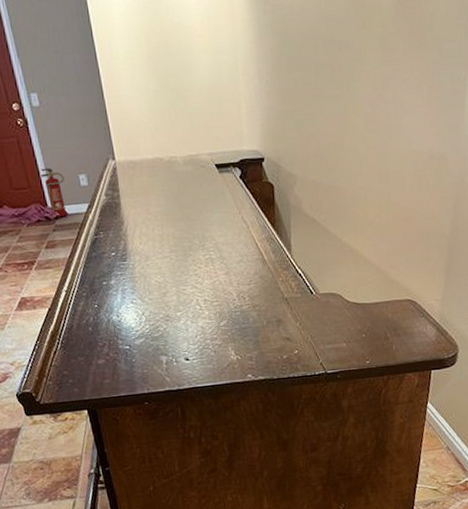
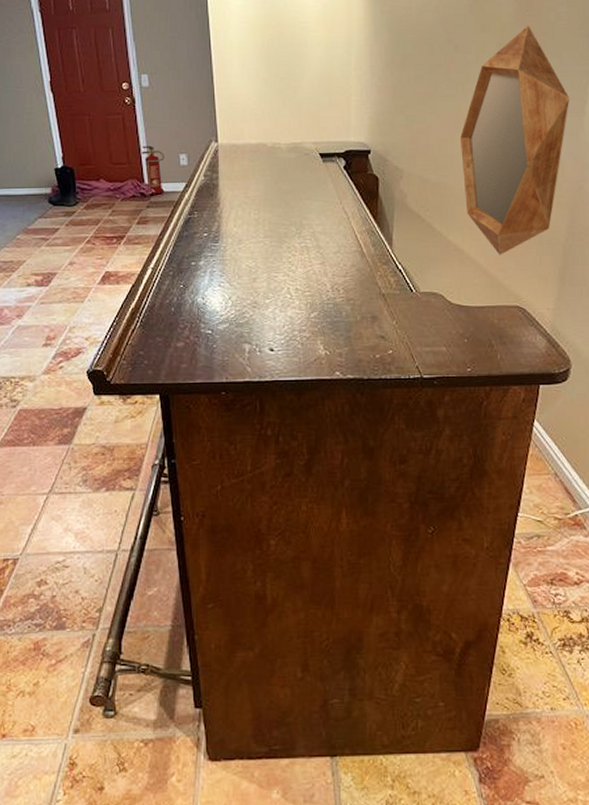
home mirror: none [348,18,451,253] -> present [460,26,570,255]

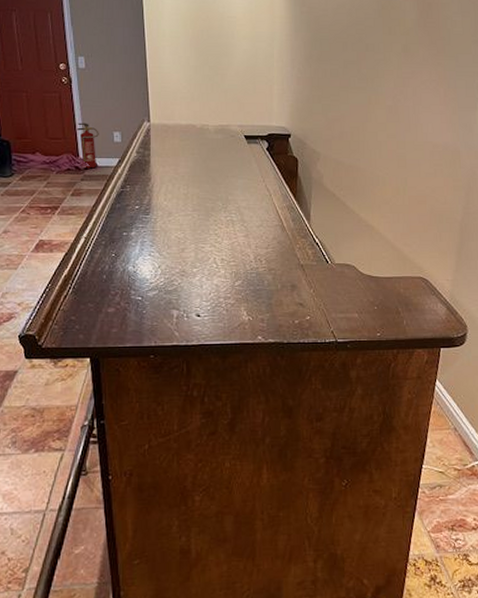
home mirror: present [460,26,570,255] -> none [370,31,465,231]

